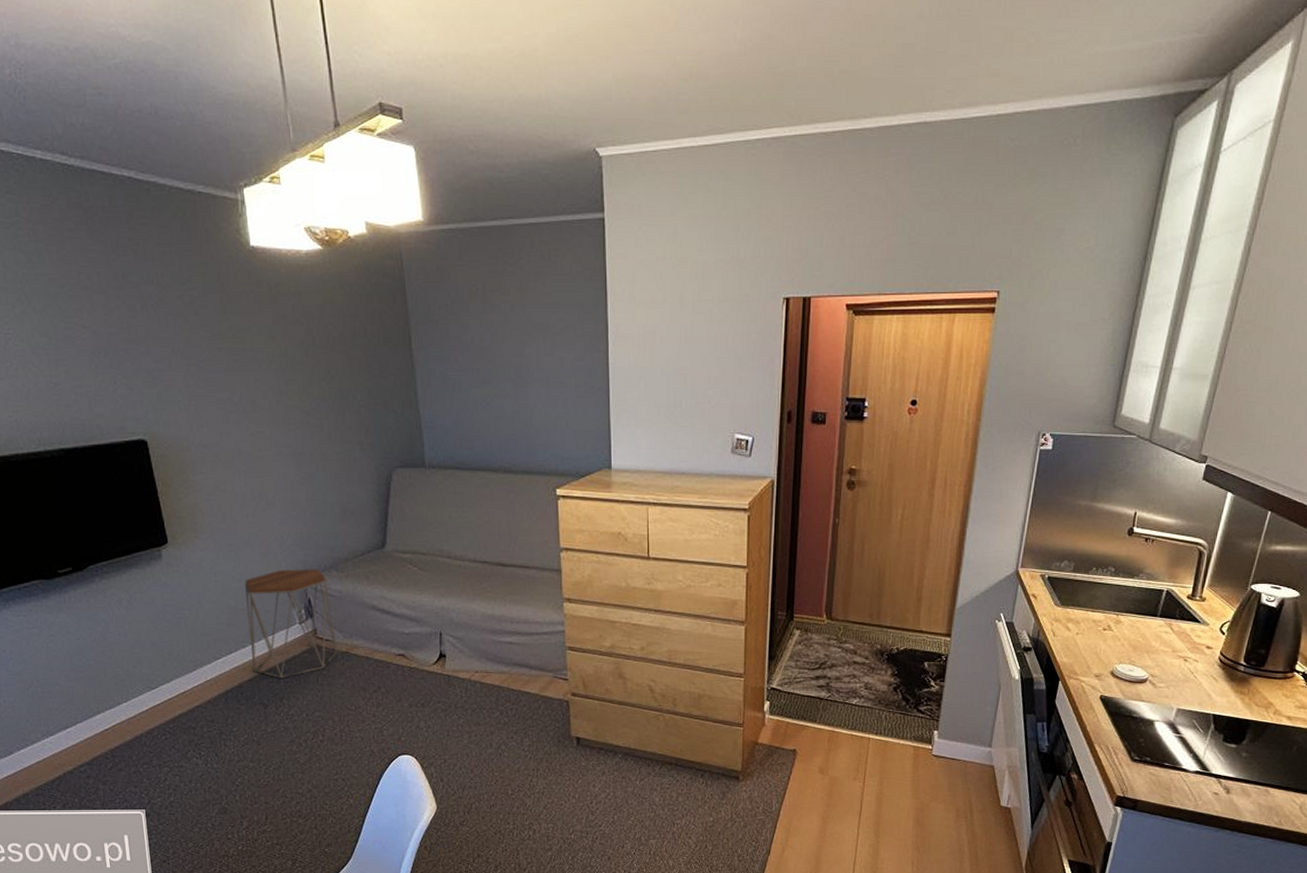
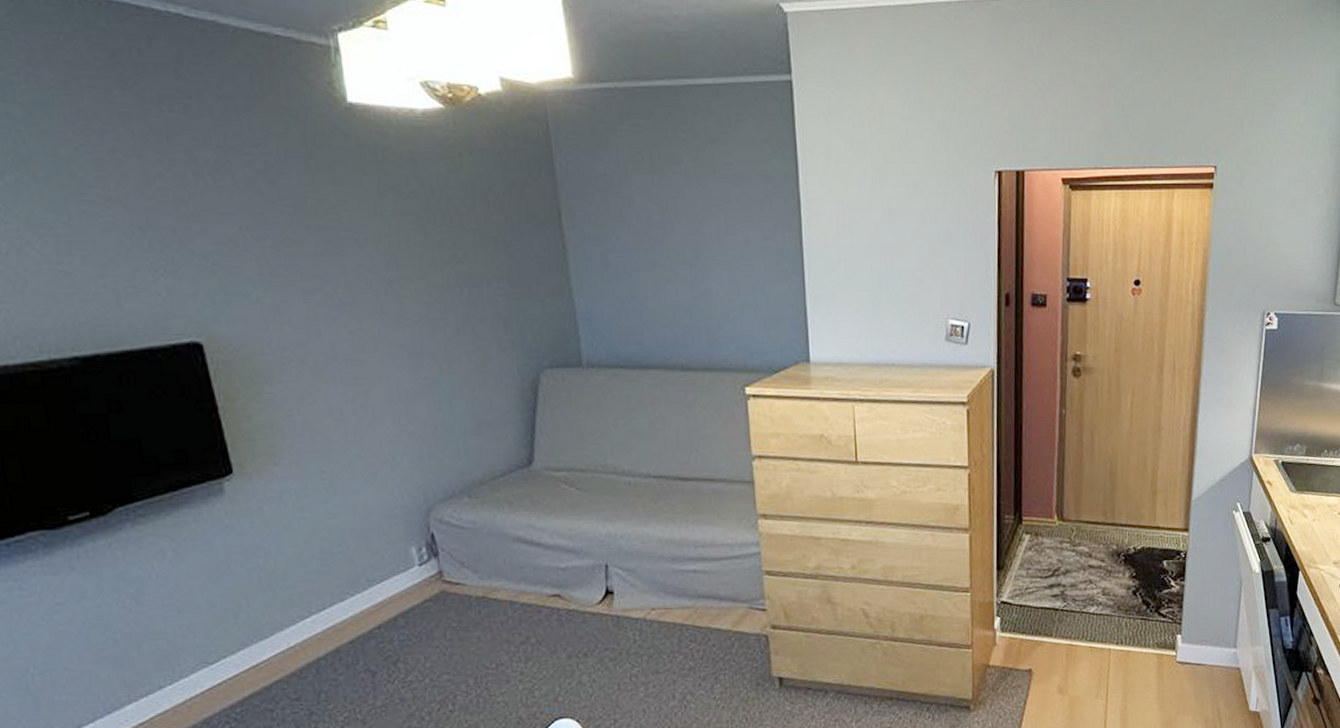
side table: present [245,569,338,678] -> none [343,495,472,636]

